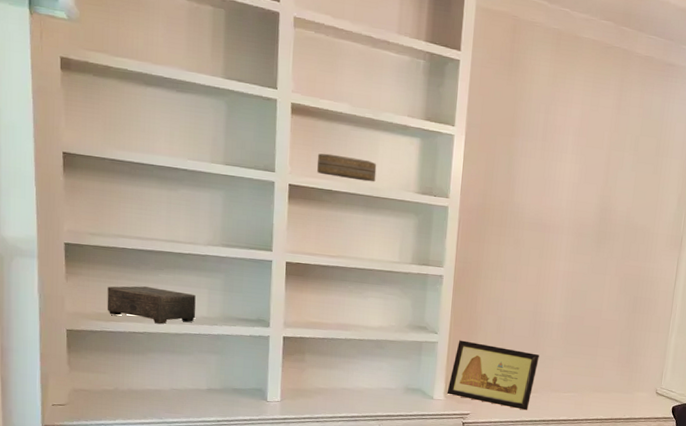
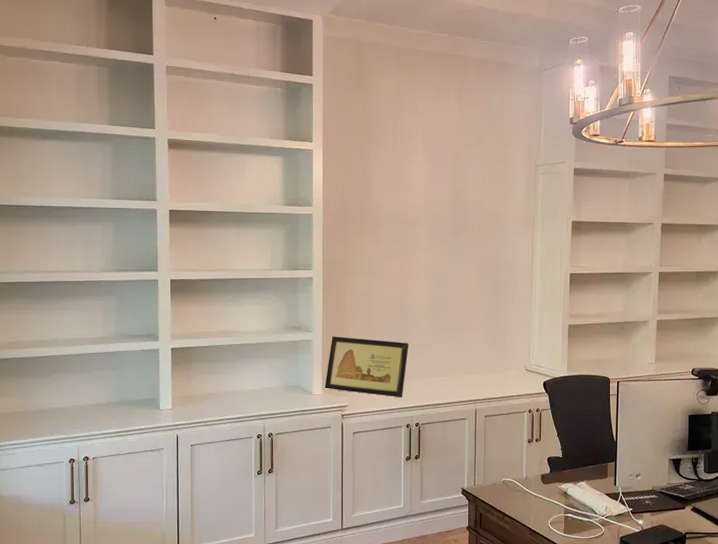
decorative box: present [107,286,196,324] -> none [16,314,93,347]
decorative box: present [316,153,377,182] -> none [193,179,246,200]

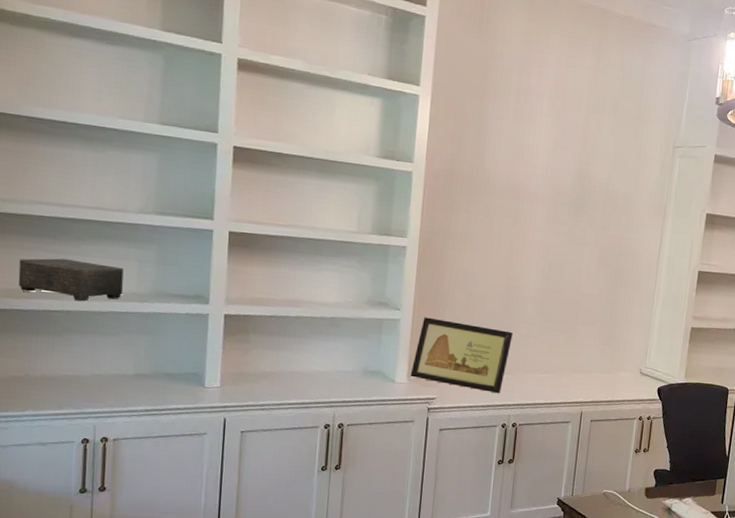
decorative box: none [16,314,93,347] -> present [18,258,124,302]

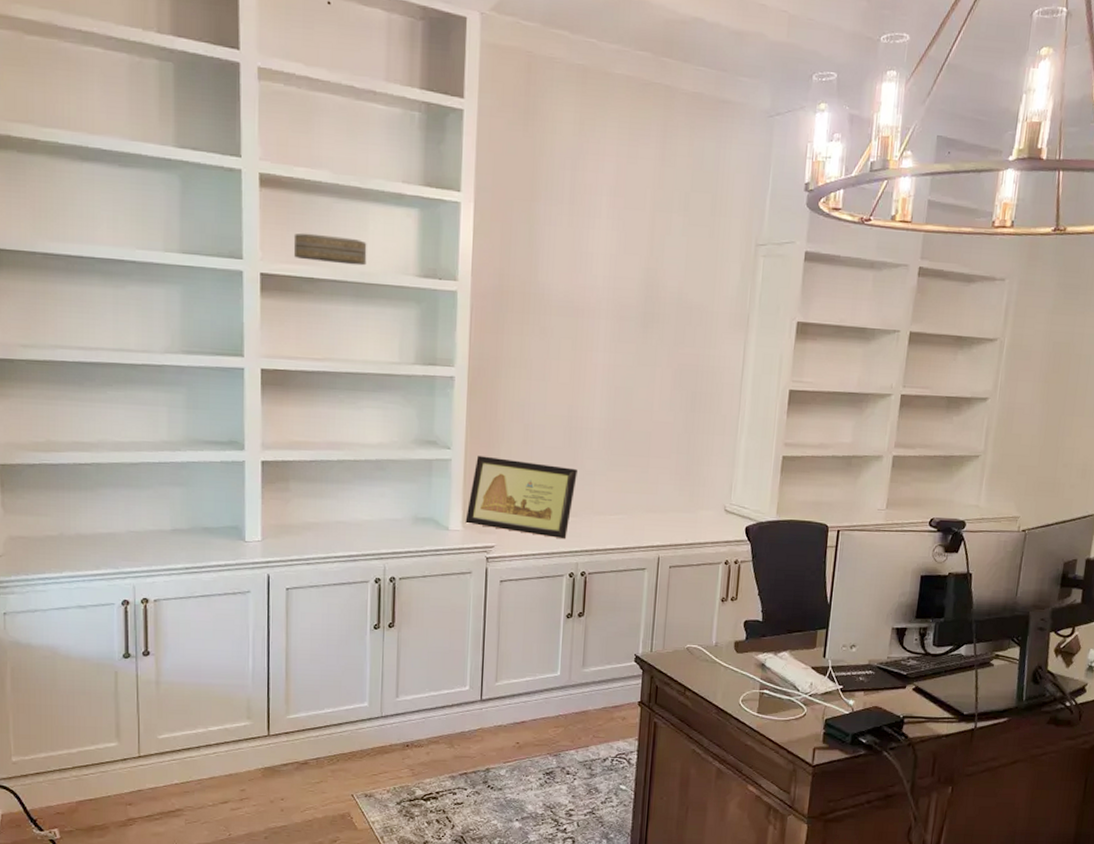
decorative box: present [18,258,124,302] -> none [45,406,154,453]
decorative box: none [265,113,333,145] -> present [293,232,367,266]

